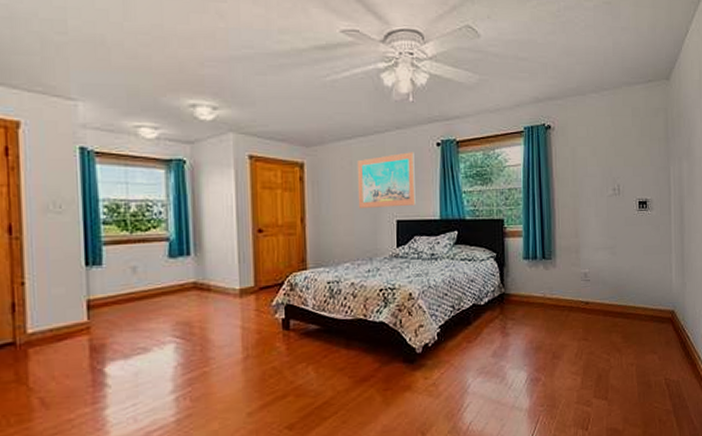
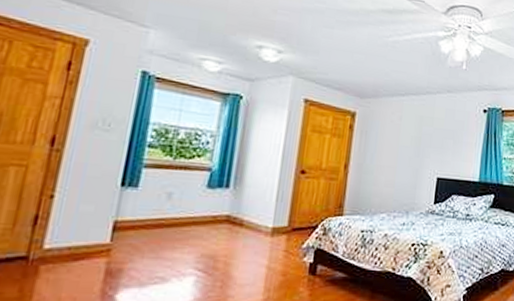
wall art: present [357,152,416,209] -> none [402,114,462,165]

